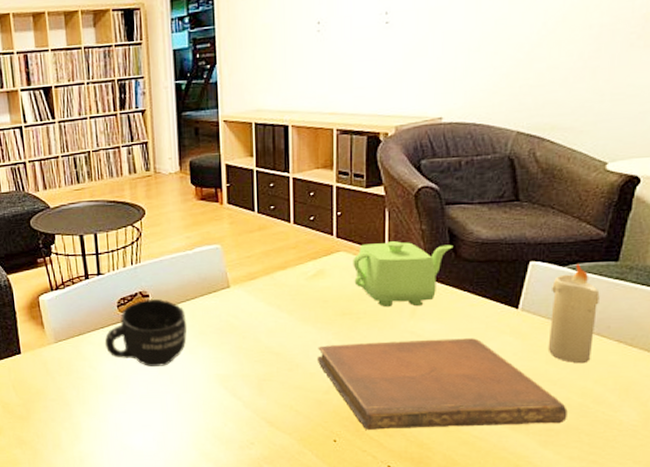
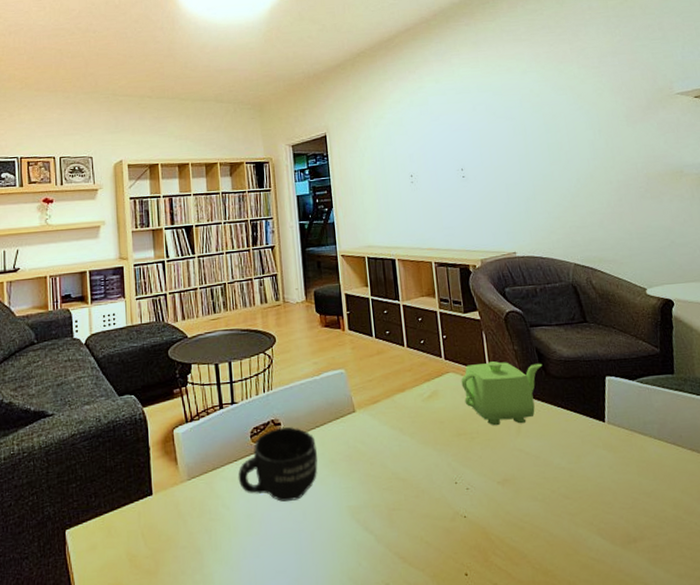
notebook: present [316,338,568,430] -> none [440,453,668,559]
candle: present [547,264,600,364] -> none [627,378,674,474]

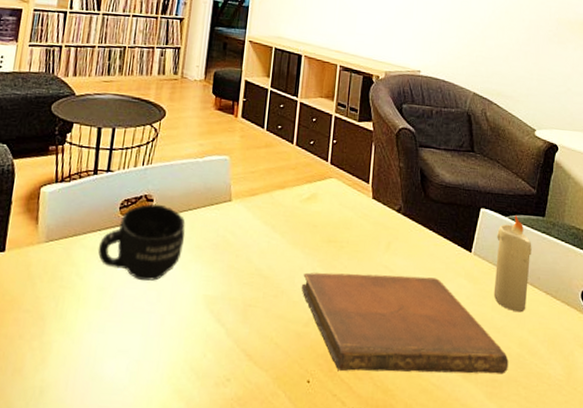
notebook: none [440,453,668,559] -> present [301,272,509,375]
teapot: present [461,361,543,426] -> none [341,173,424,241]
candle: none [627,378,674,474] -> present [493,216,532,313]

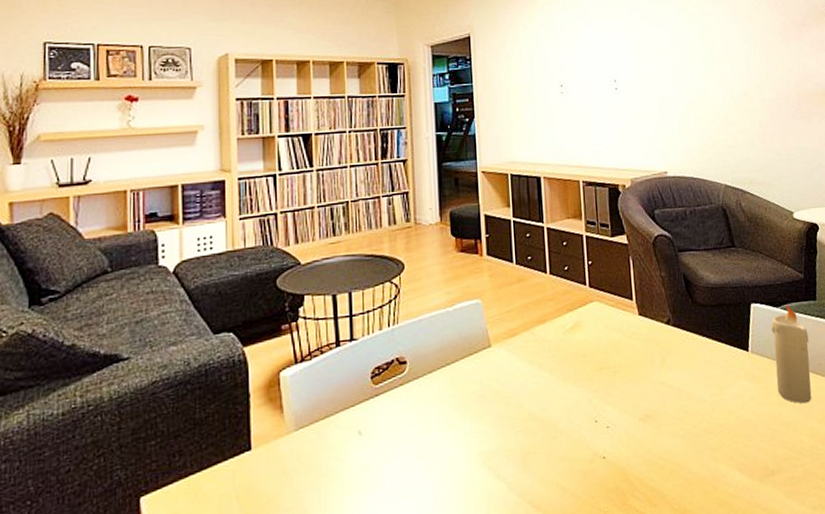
mug: present [98,204,186,281] -> none [354,365,448,451]
notebook: present [301,272,509,375] -> none [579,385,804,502]

